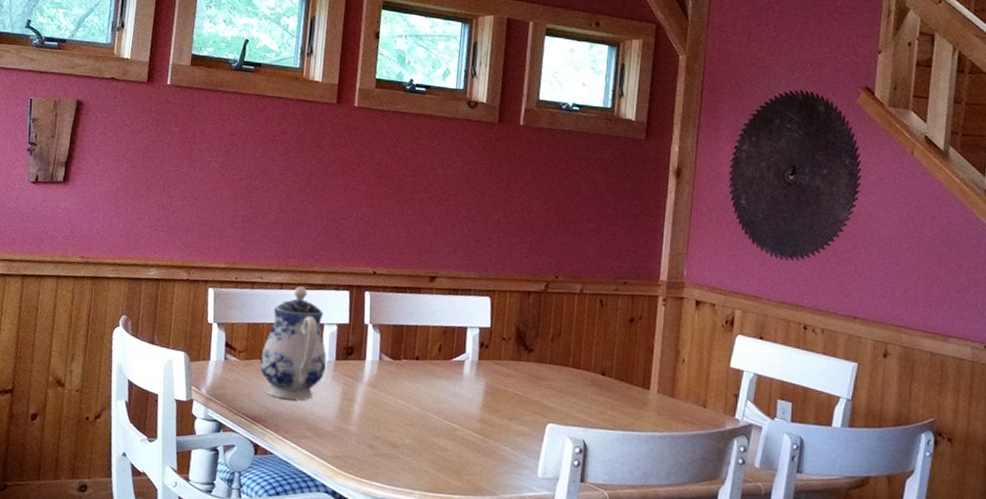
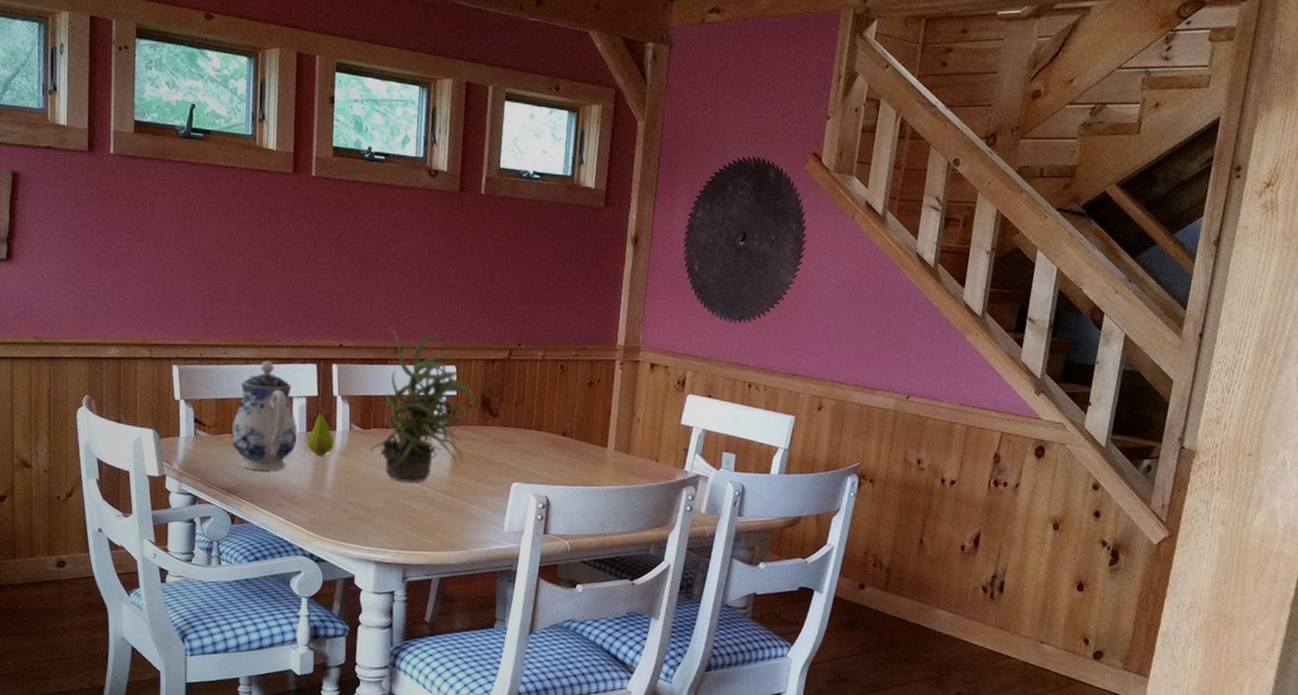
fruit: none [335,336,364,386] -> present [306,408,335,456]
potted plant: none [400,255,510,419] -> present [371,326,476,483]

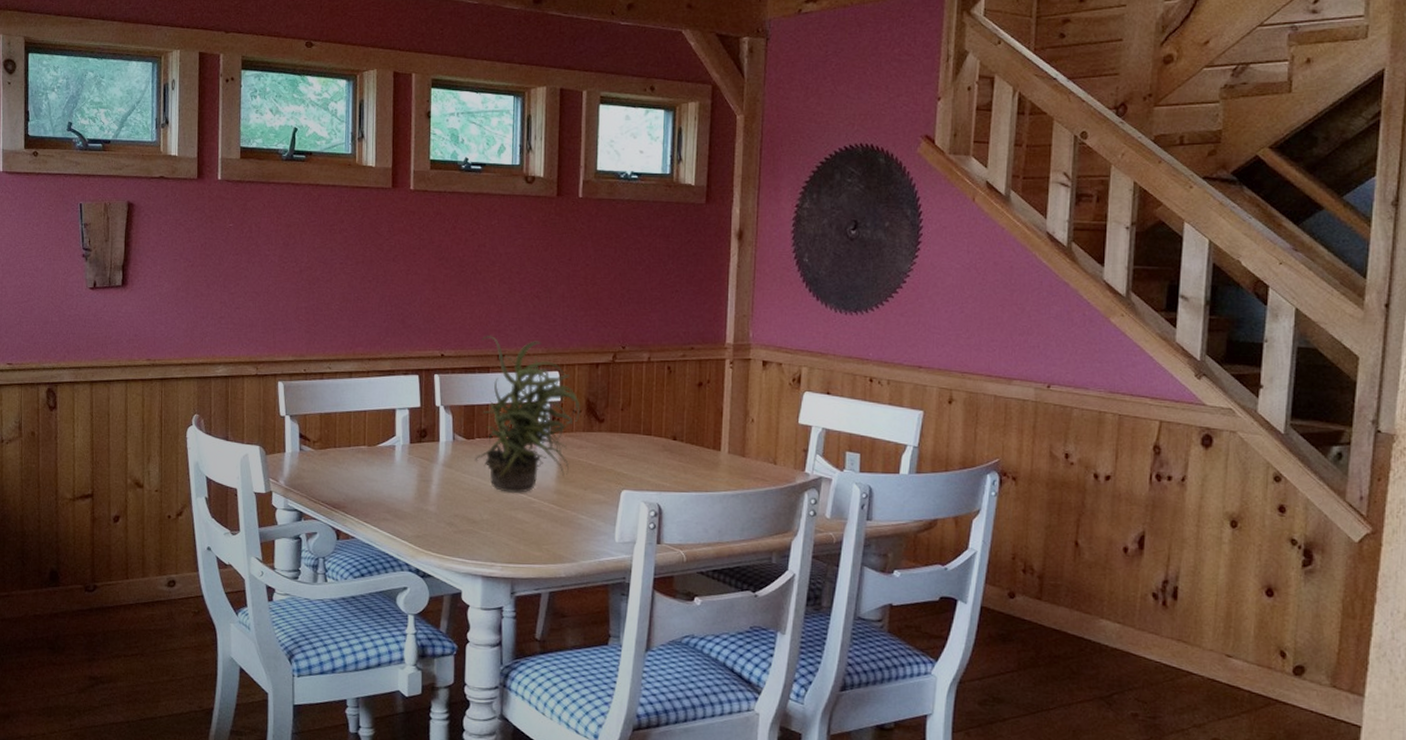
teapot: present [231,361,297,471] -> none [335,374,401,485]
fruit: present [306,408,335,456] -> none [410,419,438,468]

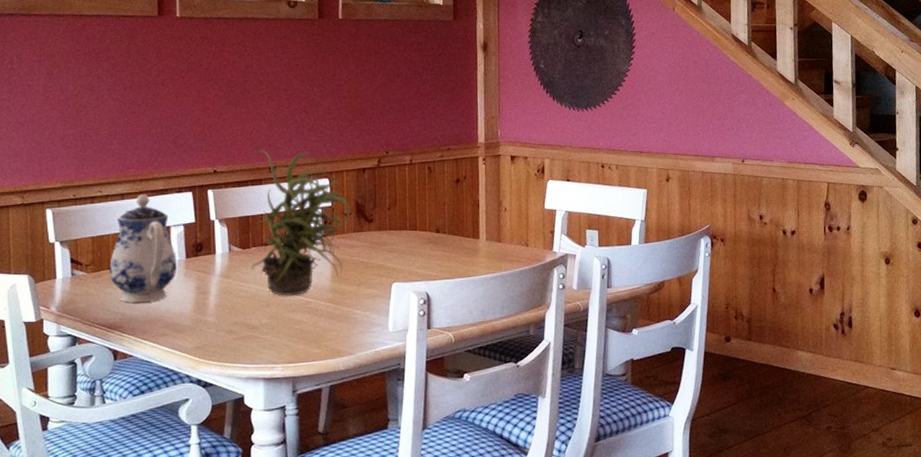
teapot: none [335,374,401,485] -> present [109,194,177,303]

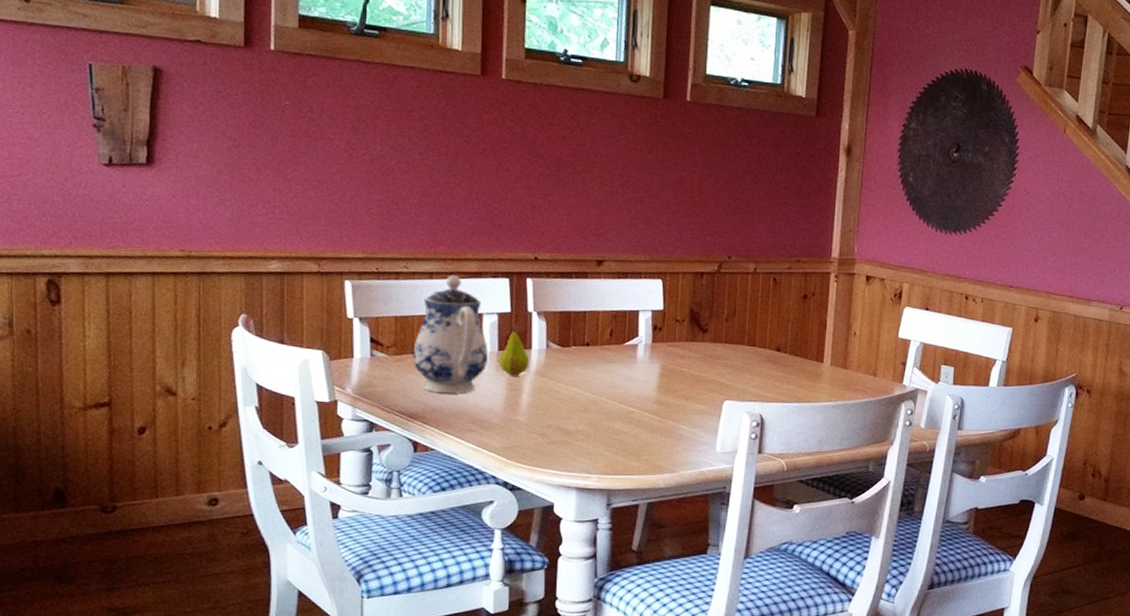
fruit: none [186,233,215,280] -> present [498,325,530,376]
potted plant: present [251,149,350,296] -> none [570,238,684,403]

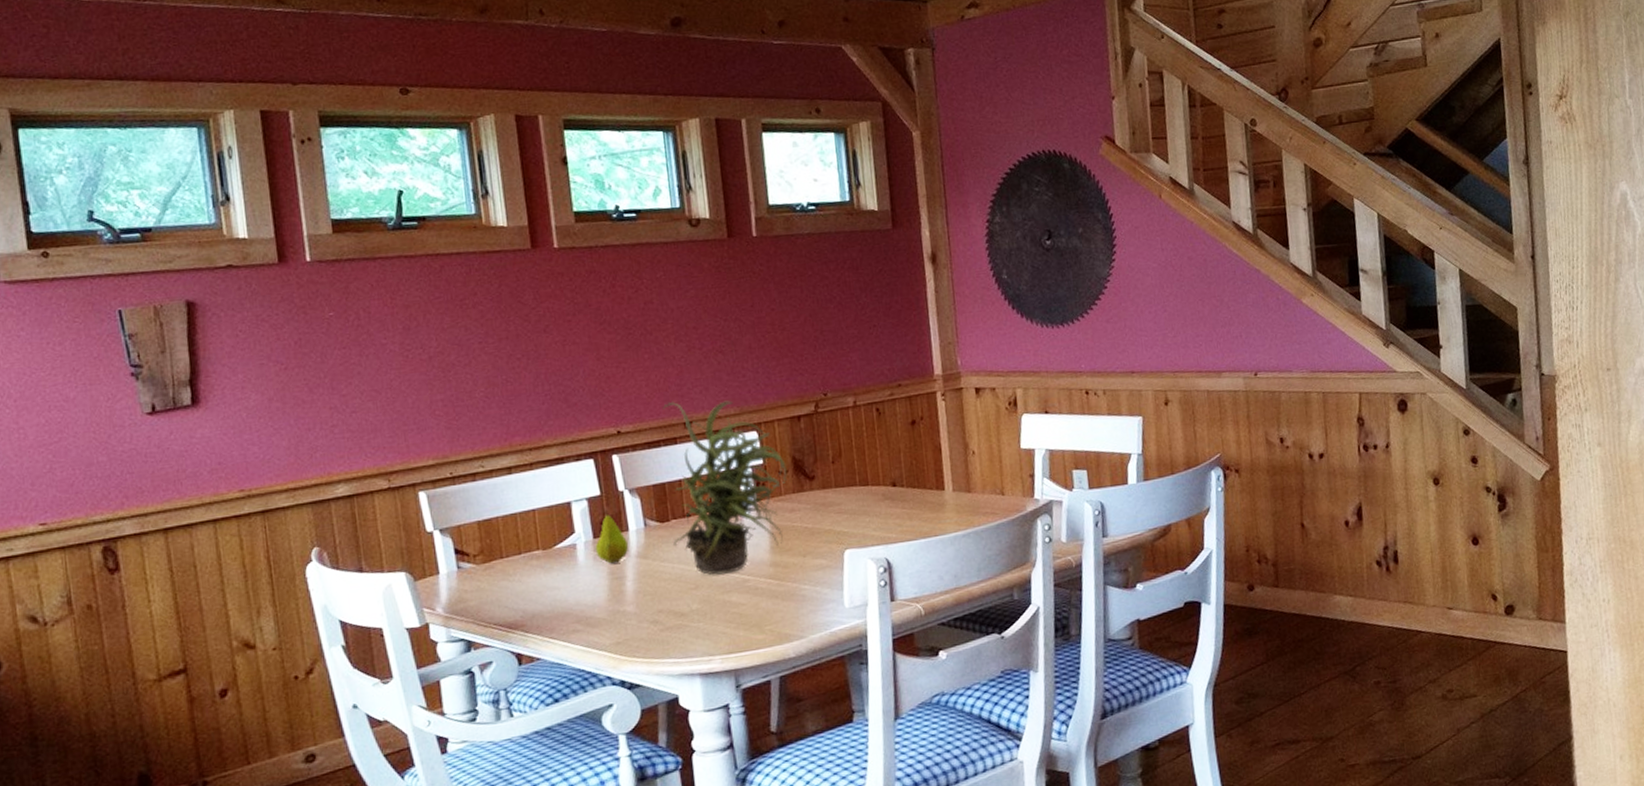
teapot: present [412,275,488,394] -> none [502,465,584,597]
potted plant: none [570,238,684,403] -> present [663,400,787,575]

